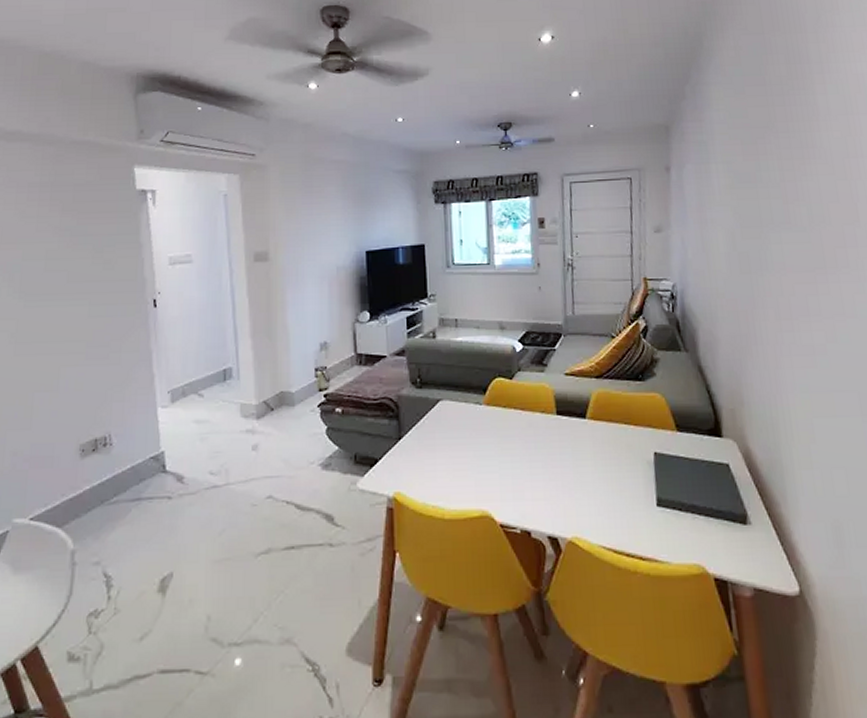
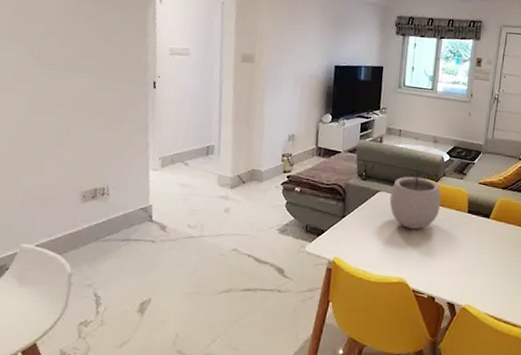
plant pot: none [454,360,520,443] -> present [389,165,441,229]

